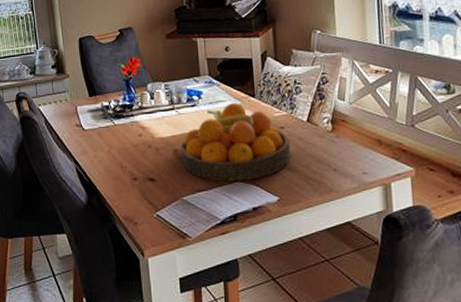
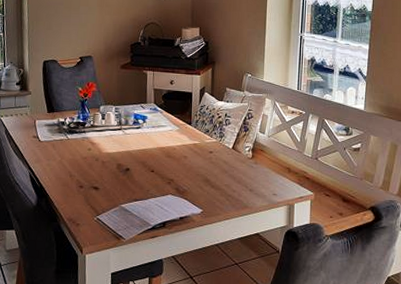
fruit bowl: present [180,103,291,182] -> none [123,129,217,194]

